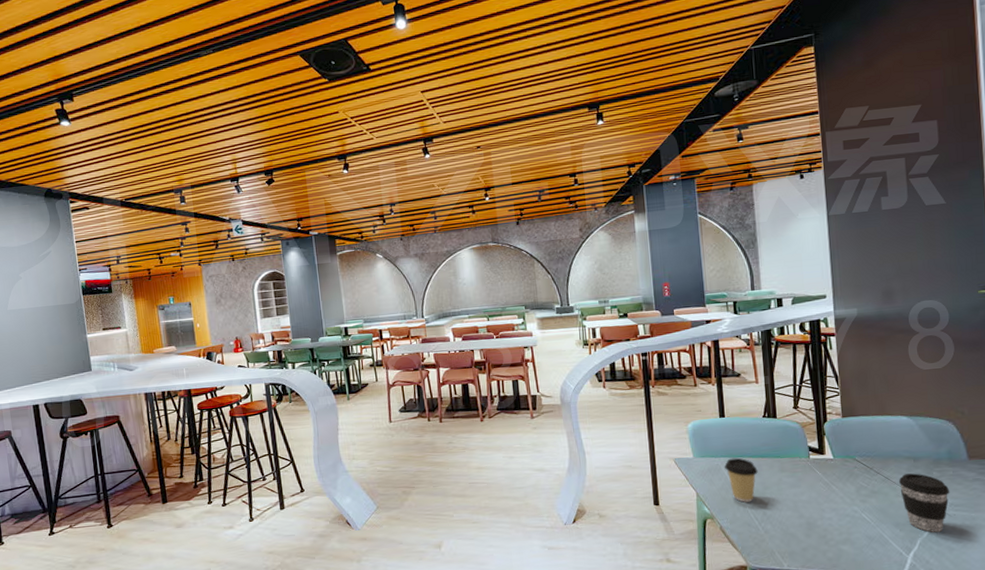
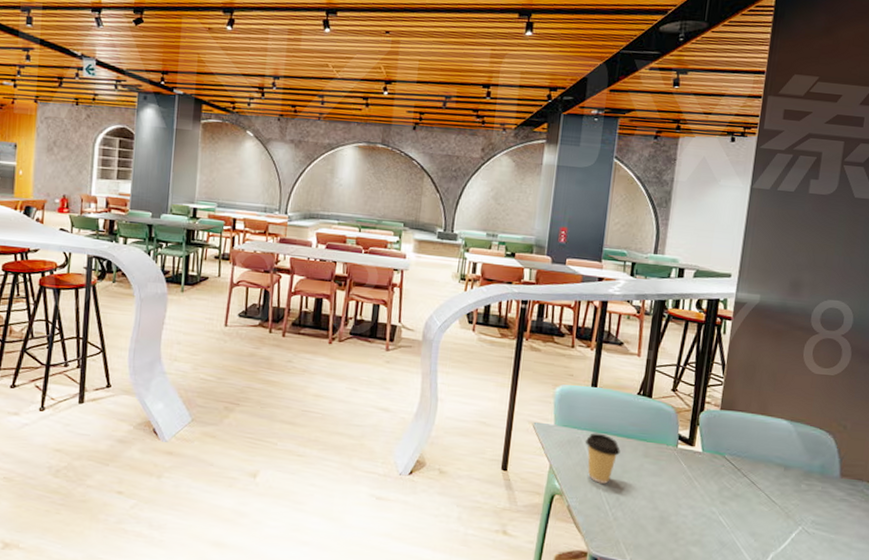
coffee cup: present [898,473,950,533] -> none [763,481,815,550]

